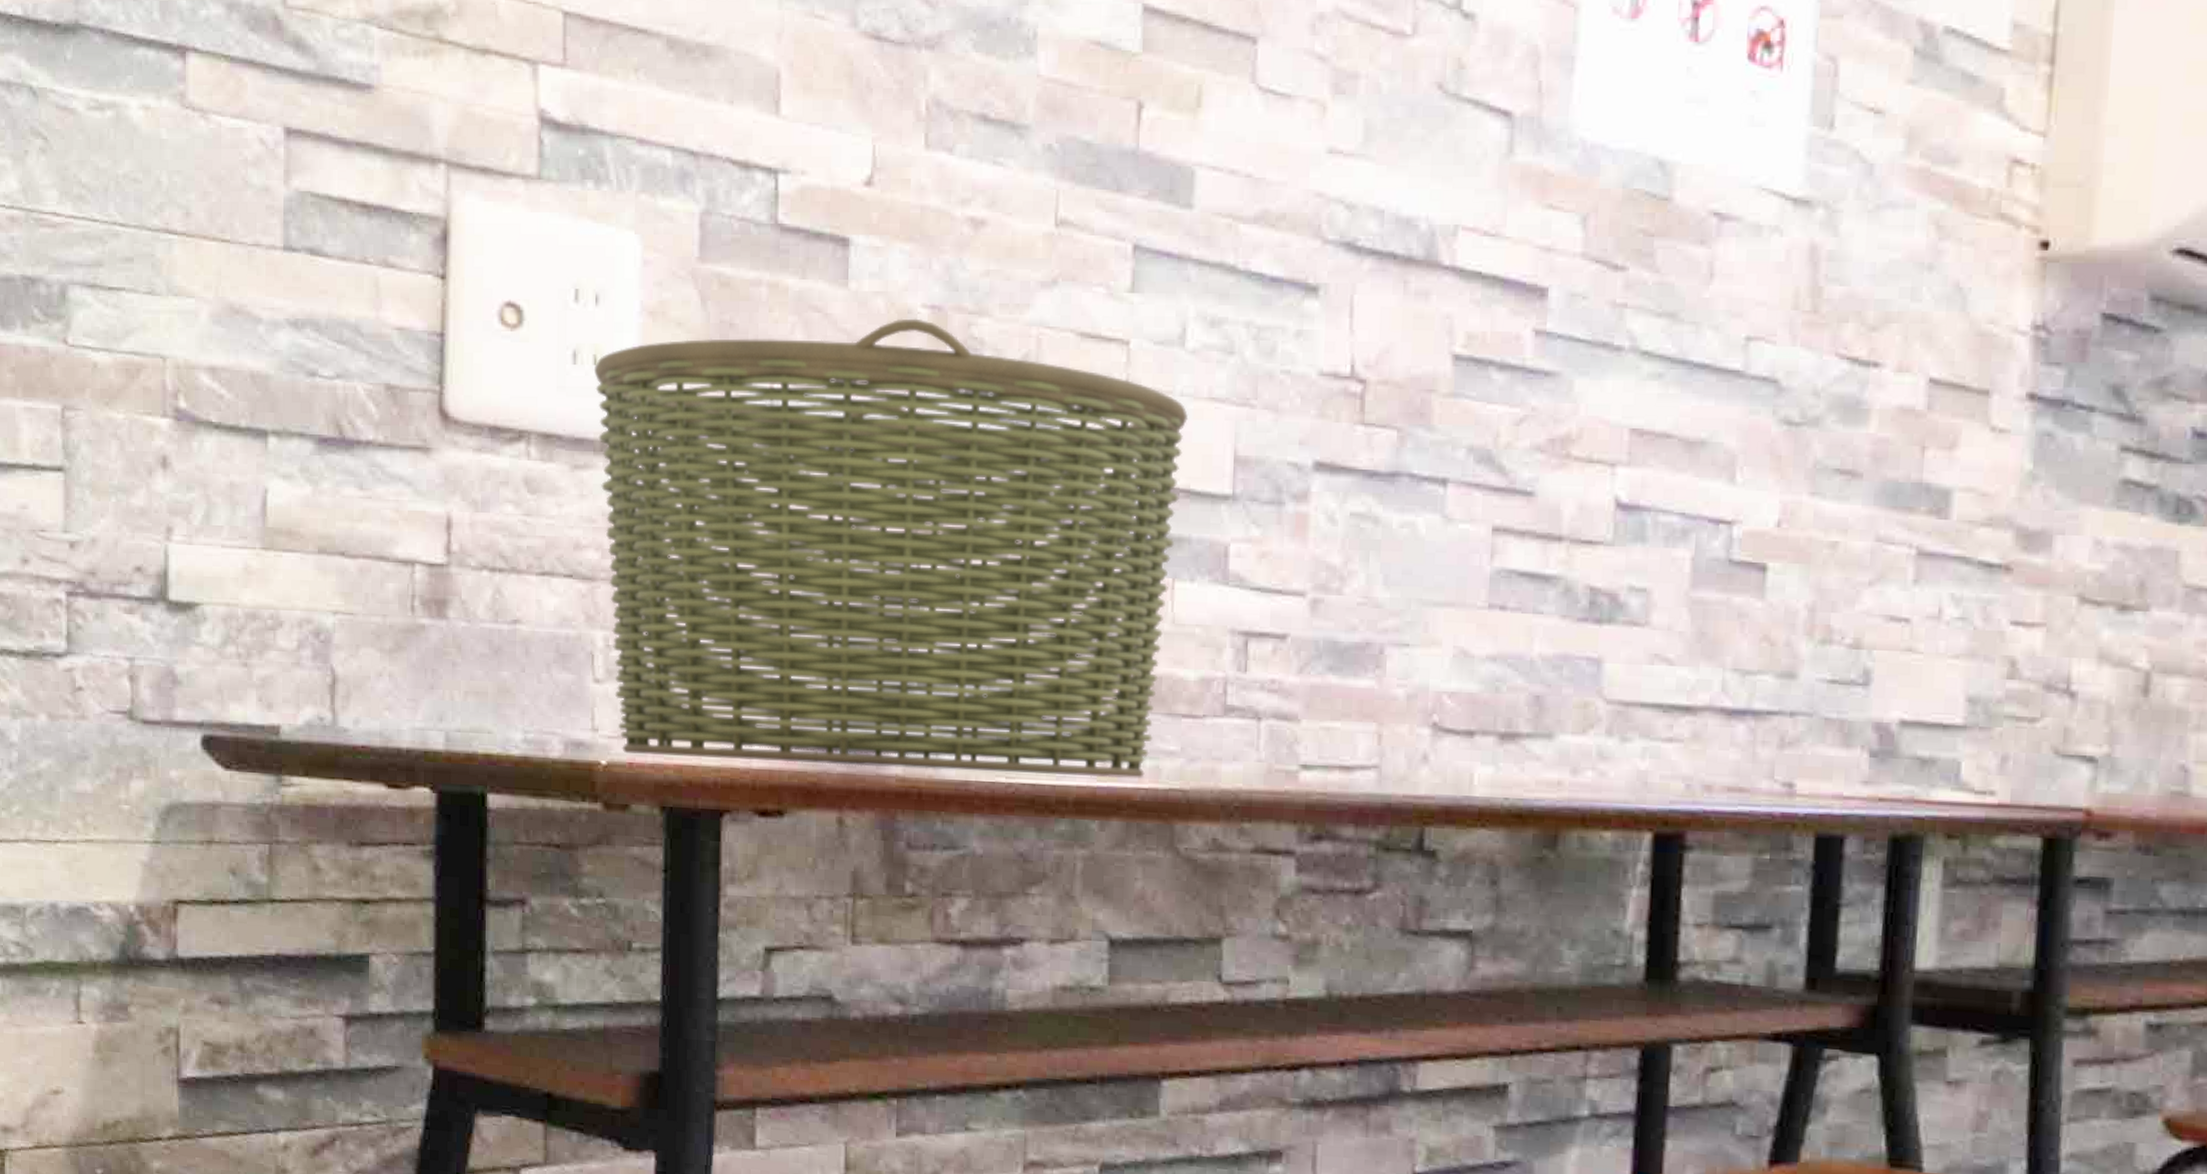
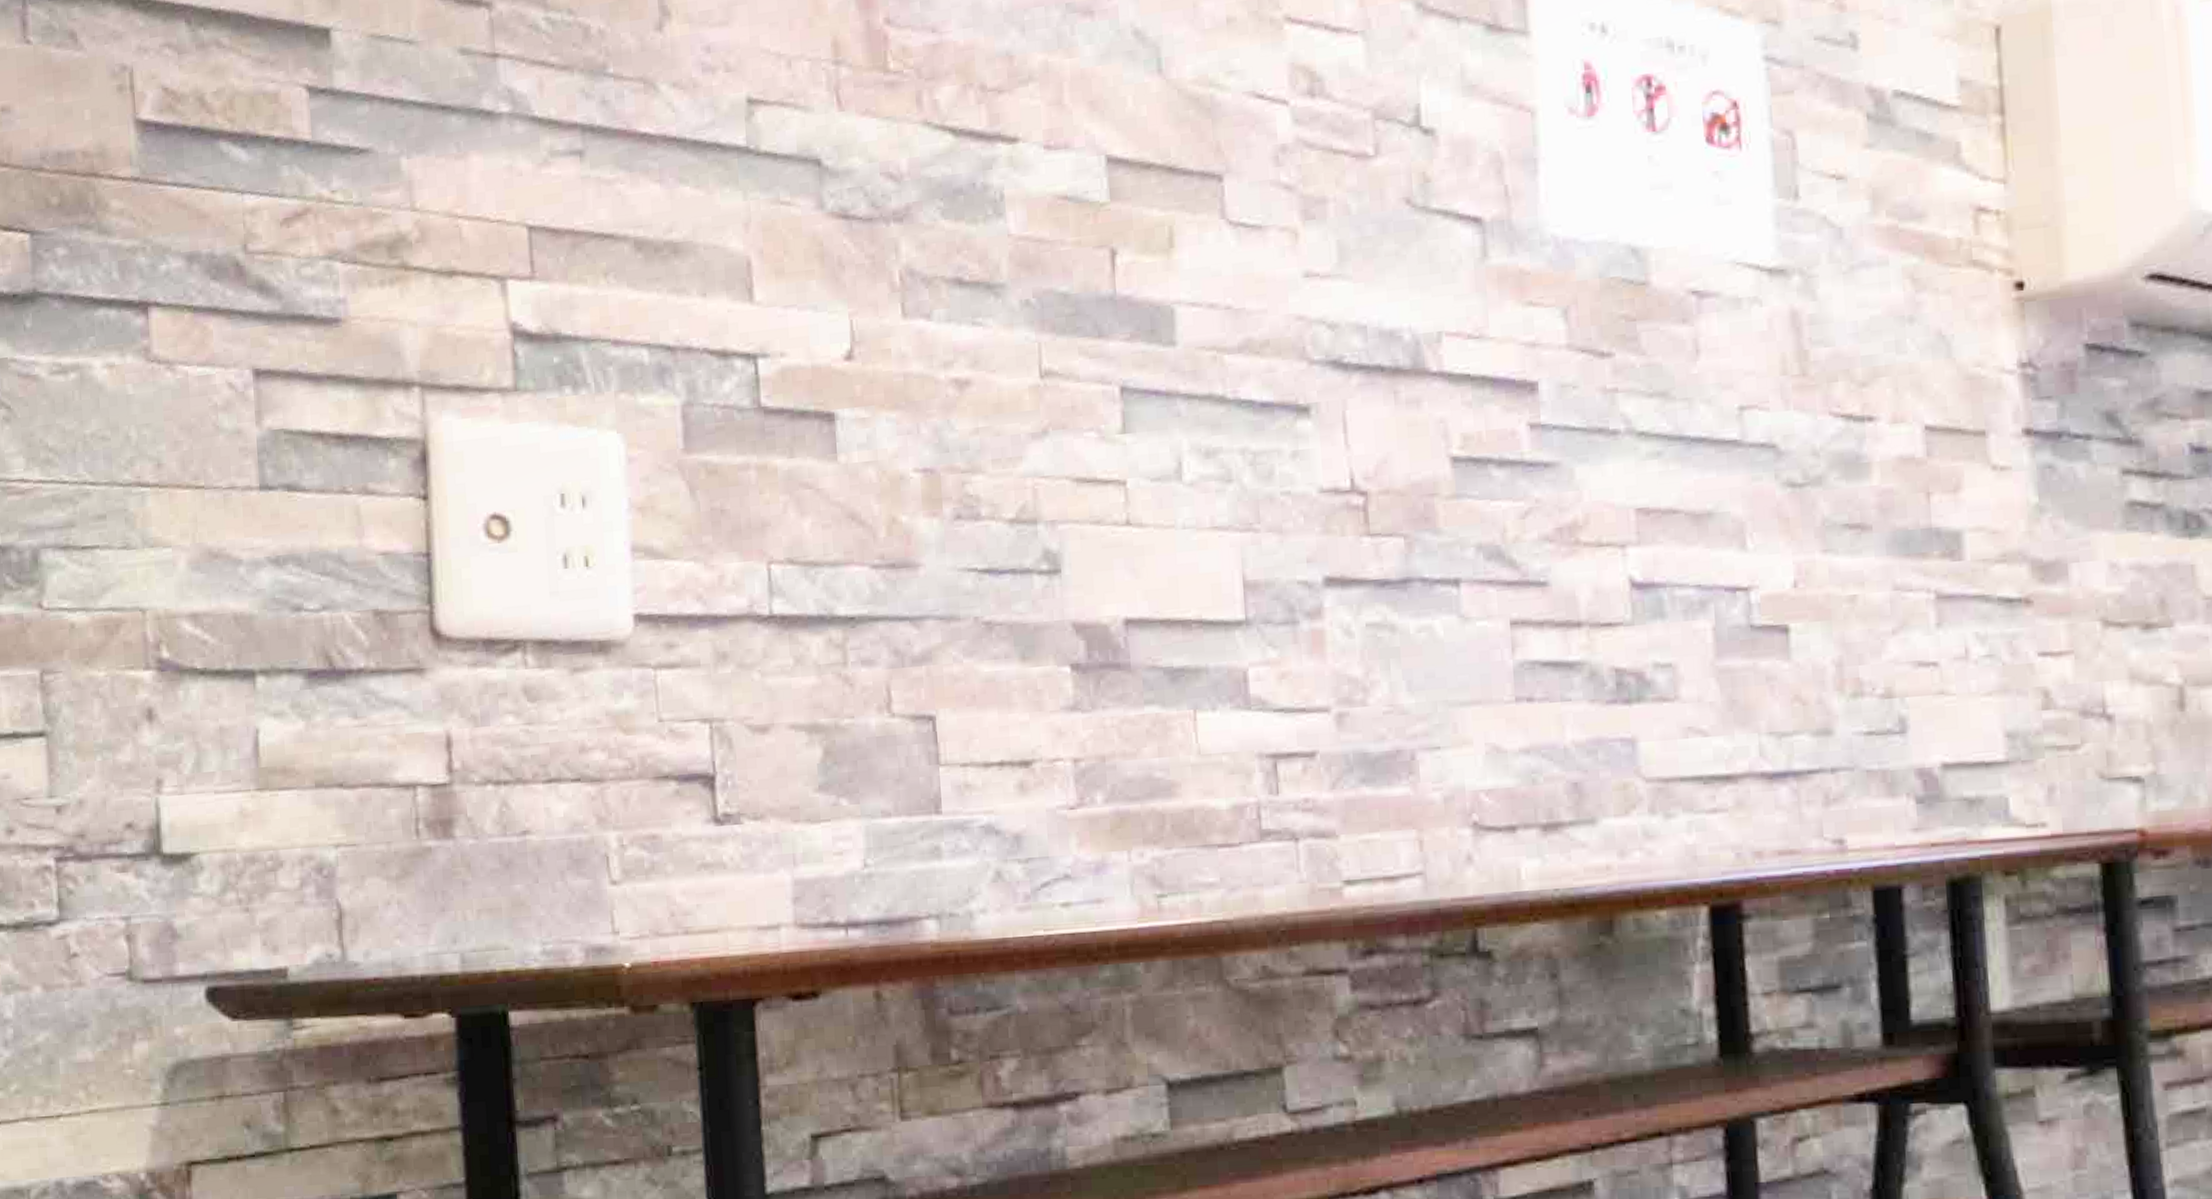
basket: present [593,318,1188,779] -> none [585,483,1193,952]

